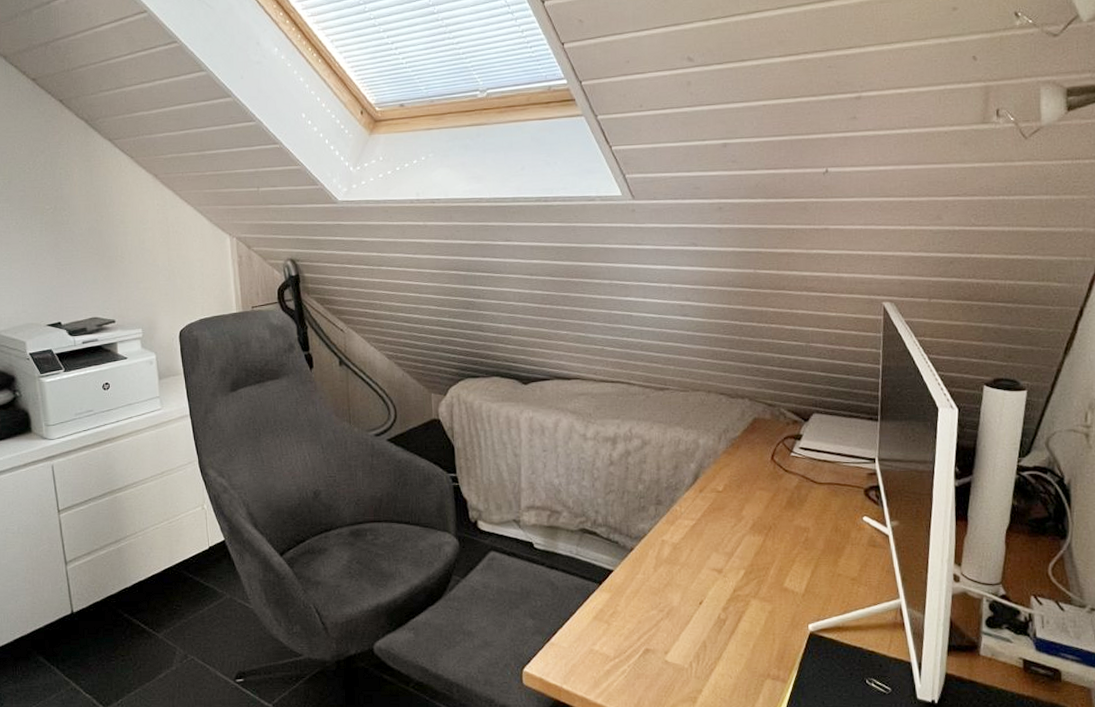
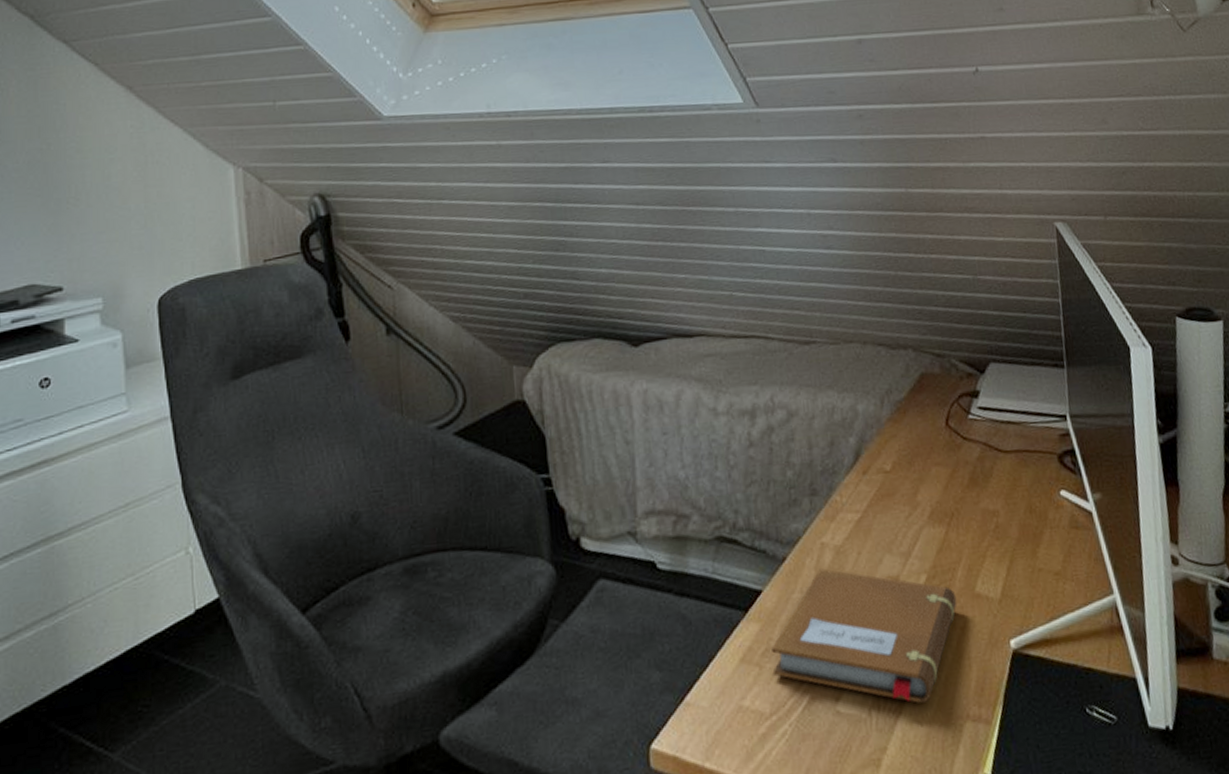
notebook: none [618,559,768,662] -> present [772,568,957,703]

